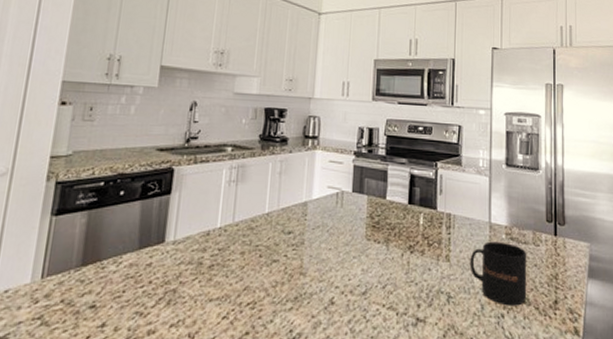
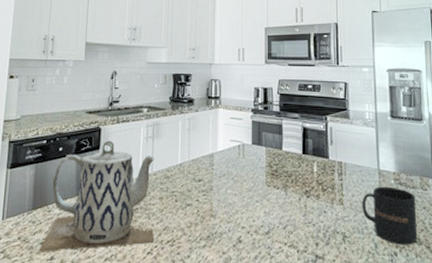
teapot: none [86,183,238,318] -> present [38,140,155,252]

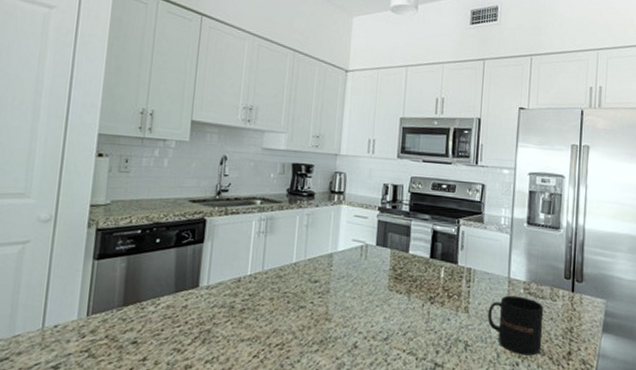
teapot: present [38,140,155,252] -> none [129,233,267,353]

